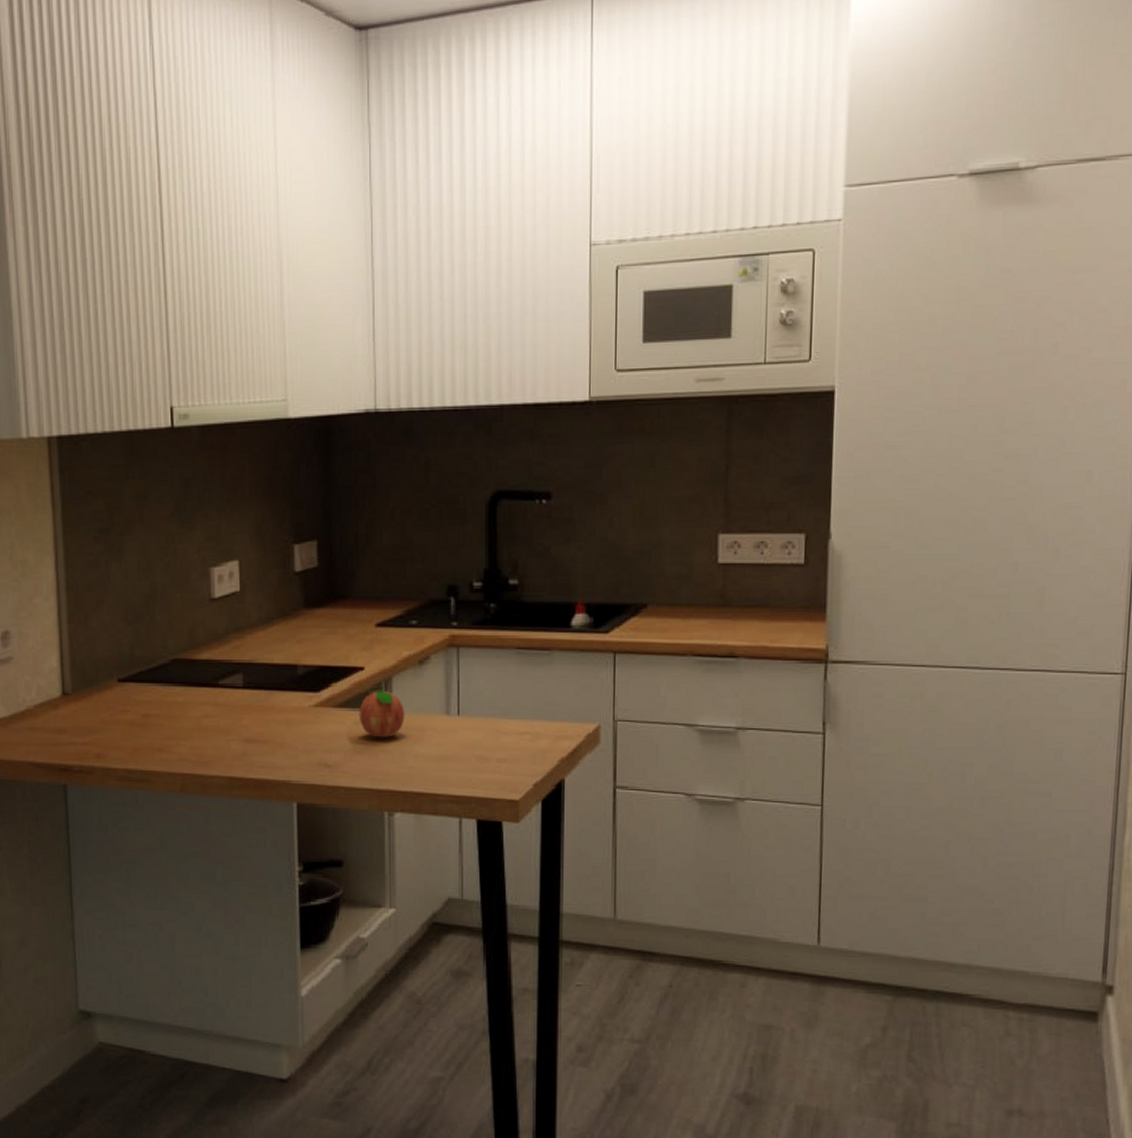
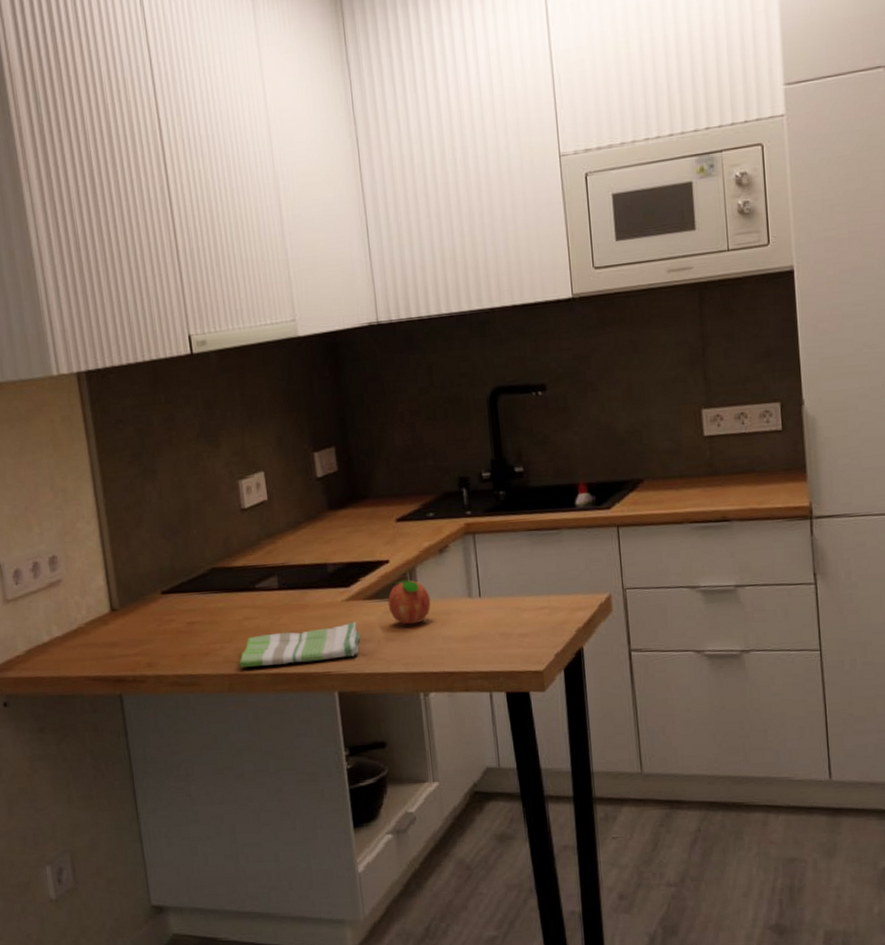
dish towel: none [194,729,325,769] -> present [239,621,360,668]

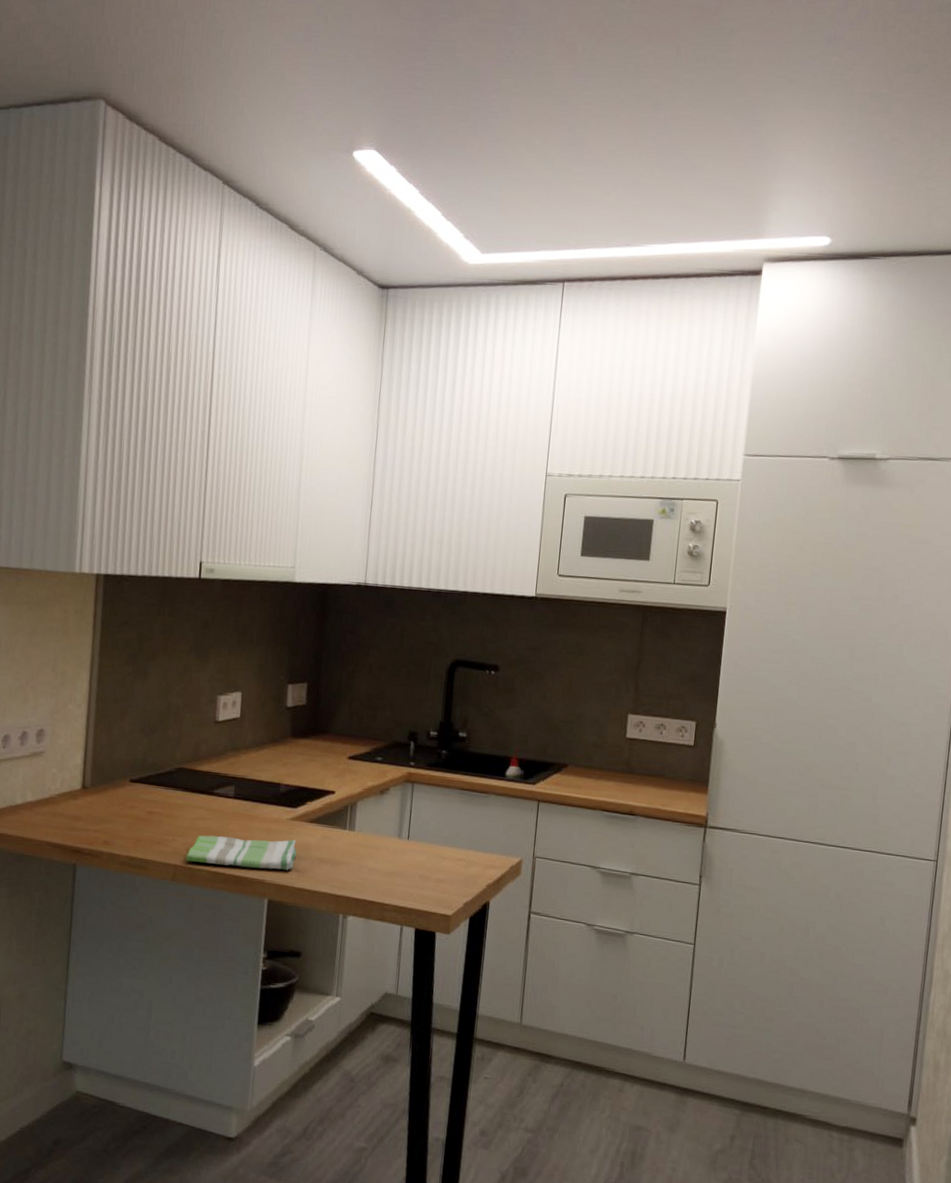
fruit: present [387,575,431,625] -> none [326,807,365,852]

